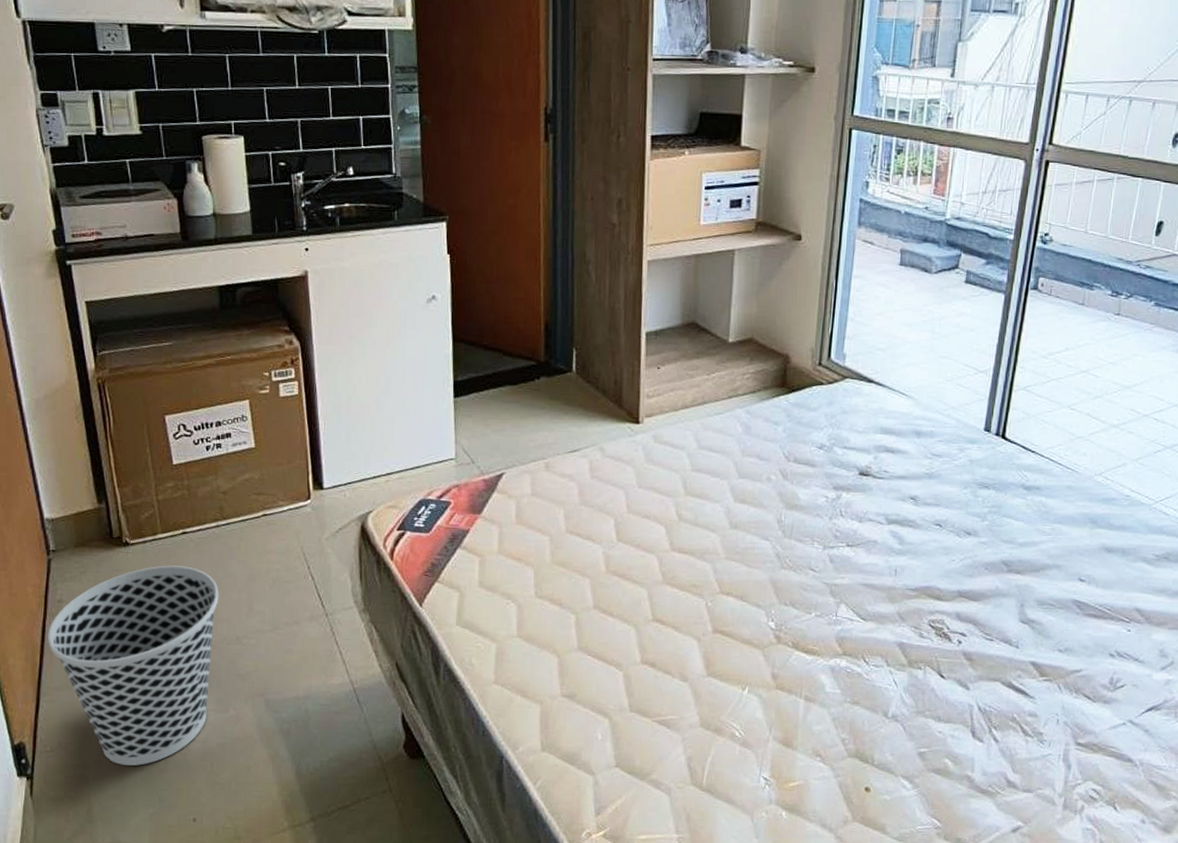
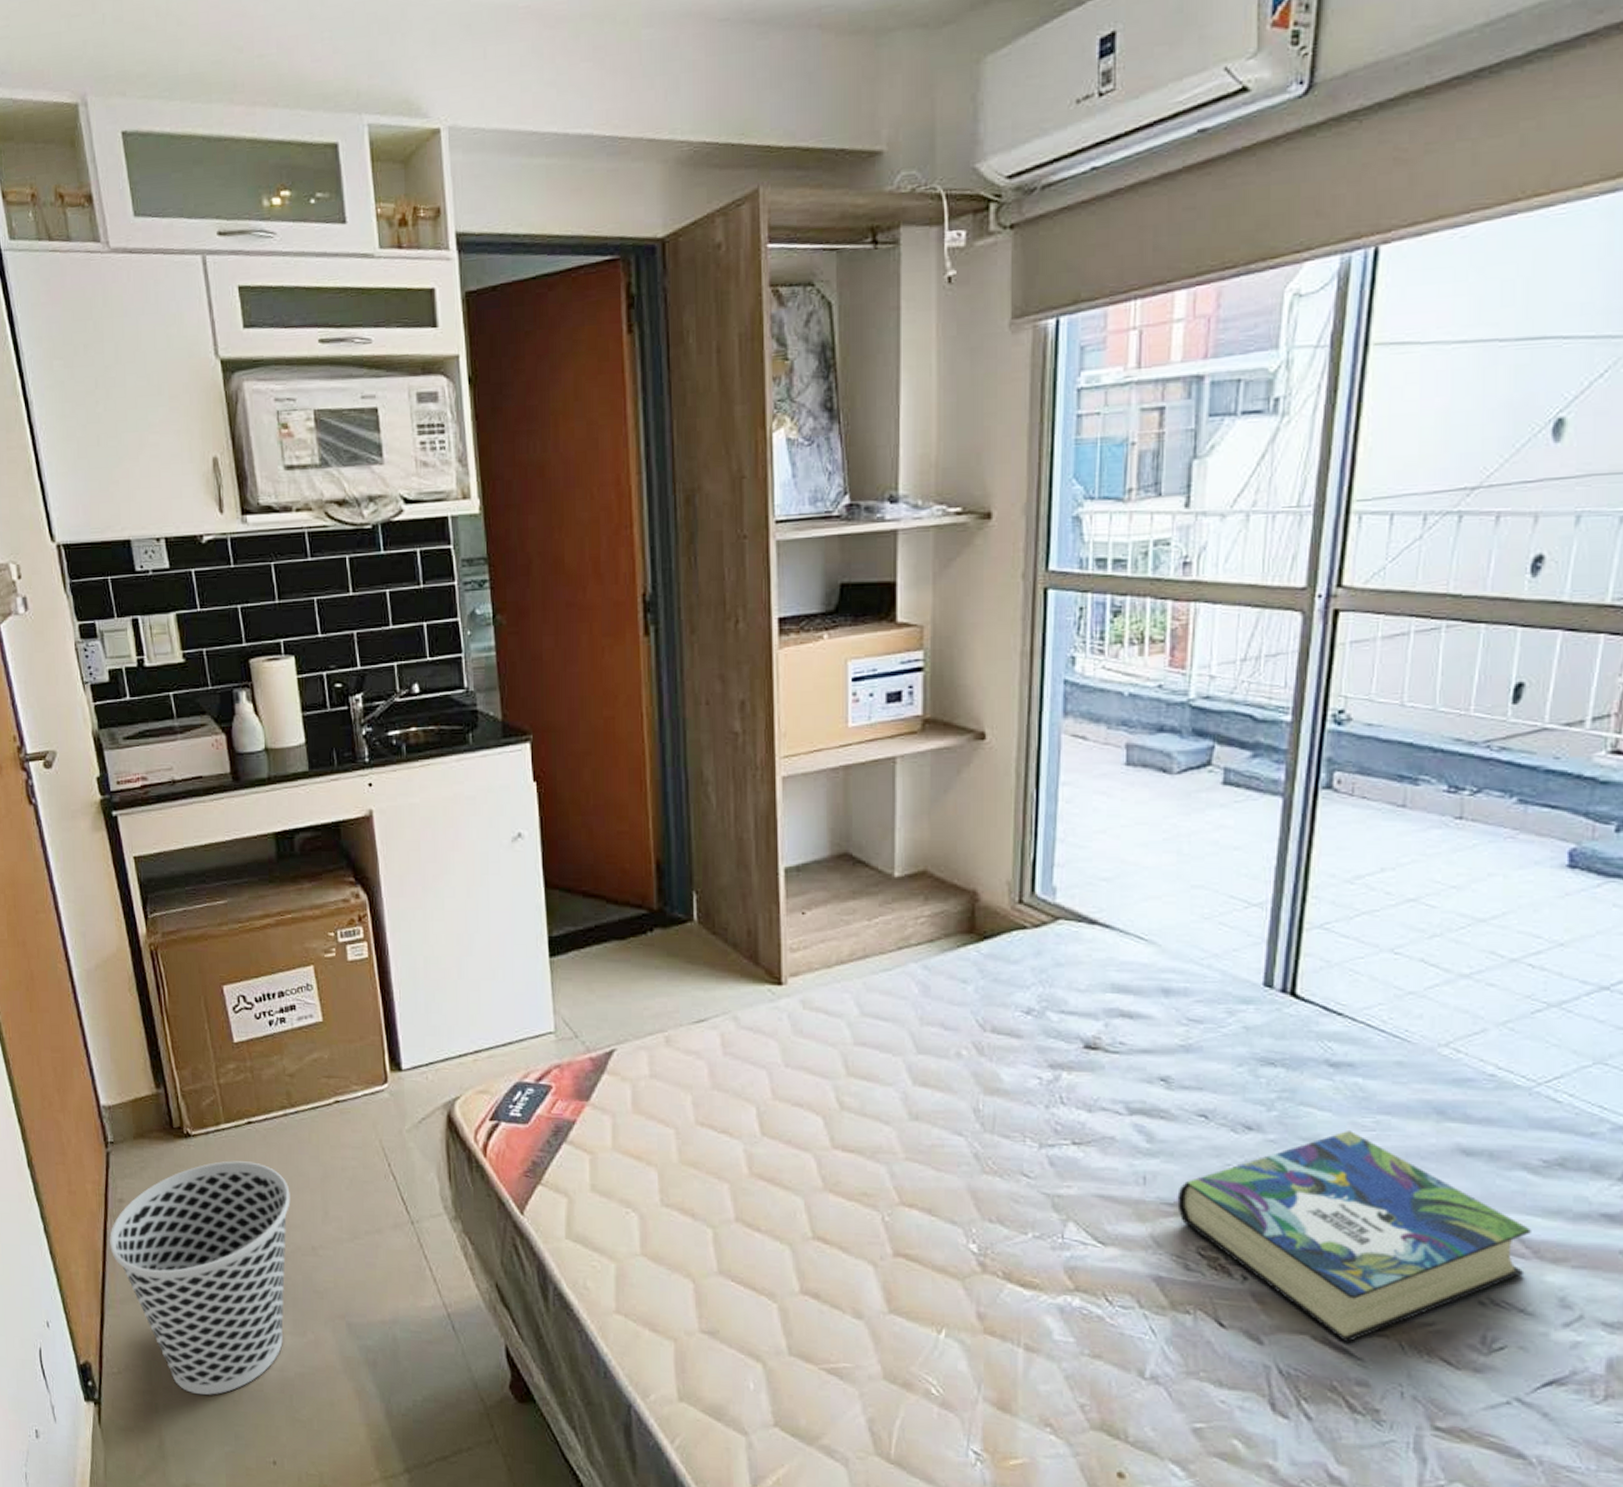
book: none [917,535,1145,686] -> present [1177,1131,1531,1342]

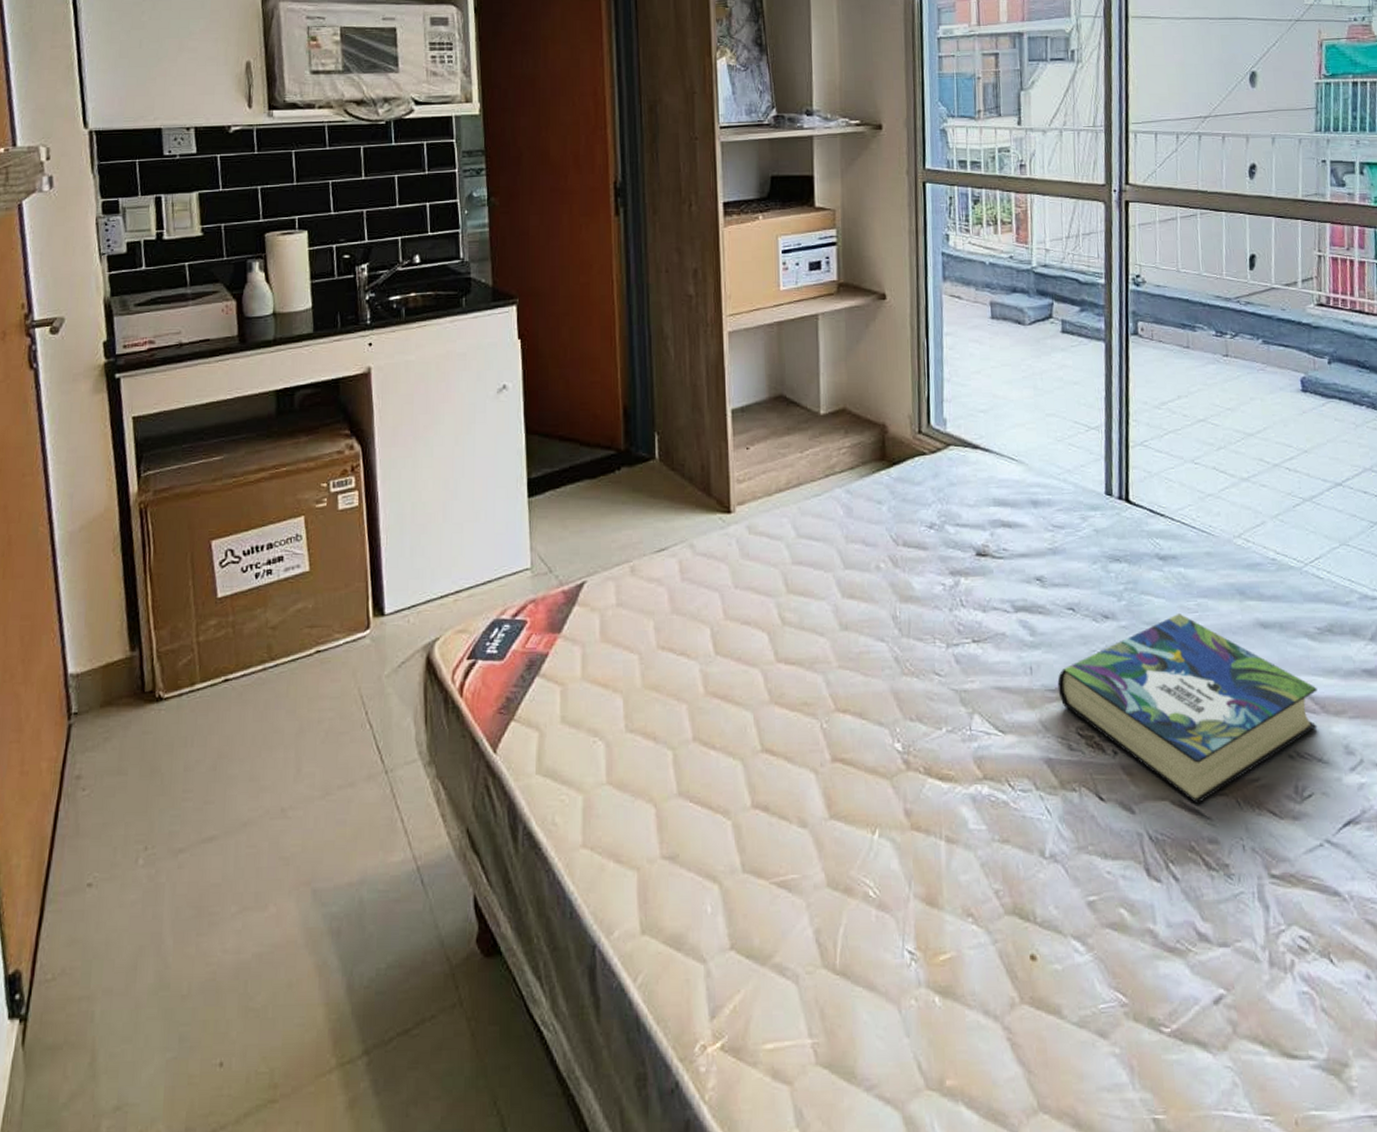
wastebasket: present [110,1160,290,1395] -> none [60,722,263,993]

